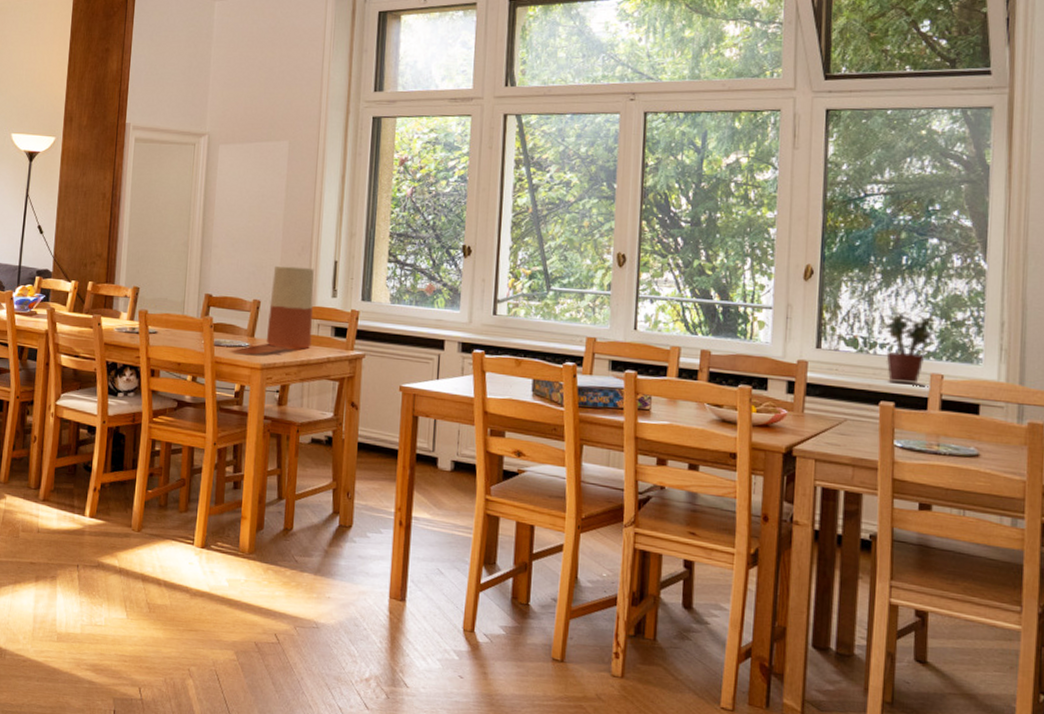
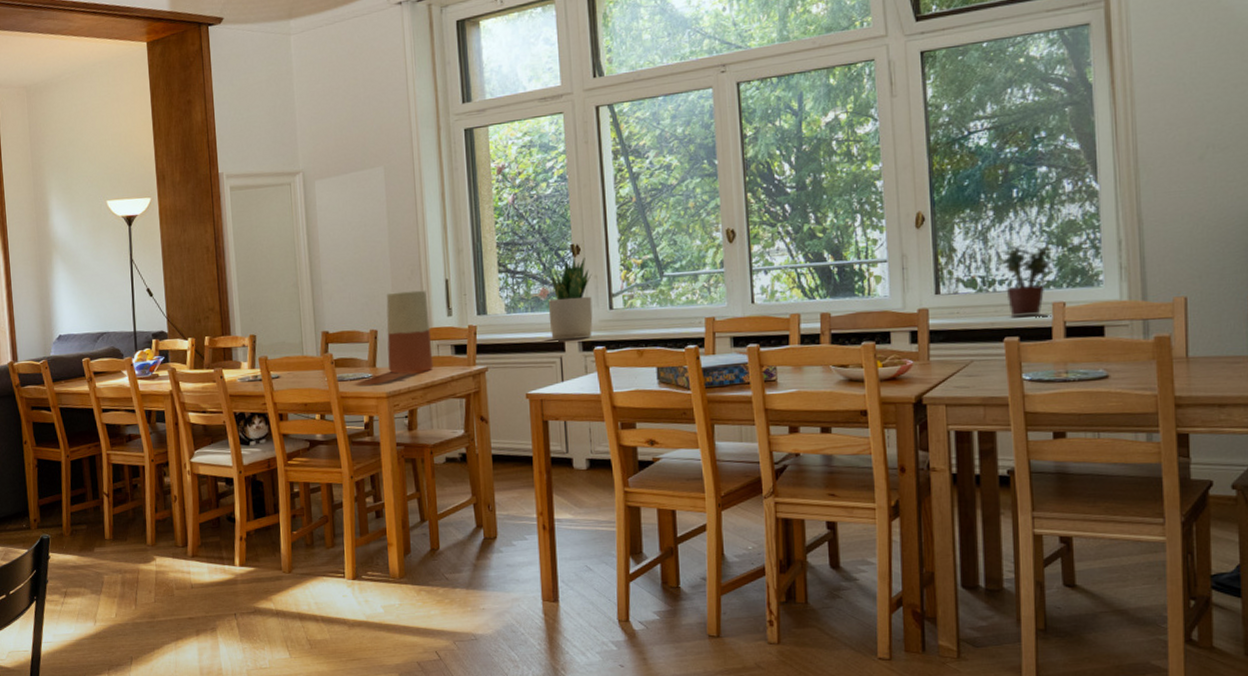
planter: none [432,258,480,340] -> present [548,257,593,340]

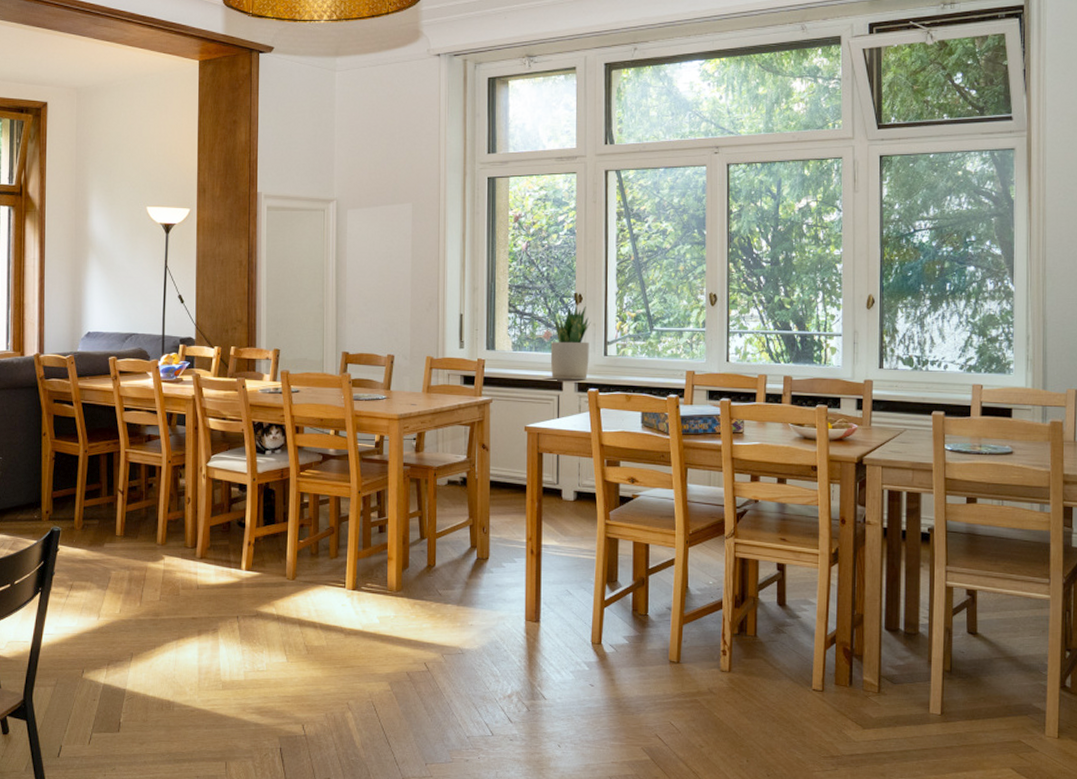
vase: present [386,290,433,374] -> none [401,321,443,398]
potted plant: present [1001,244,1056,317] -> none [934,331,977,394]

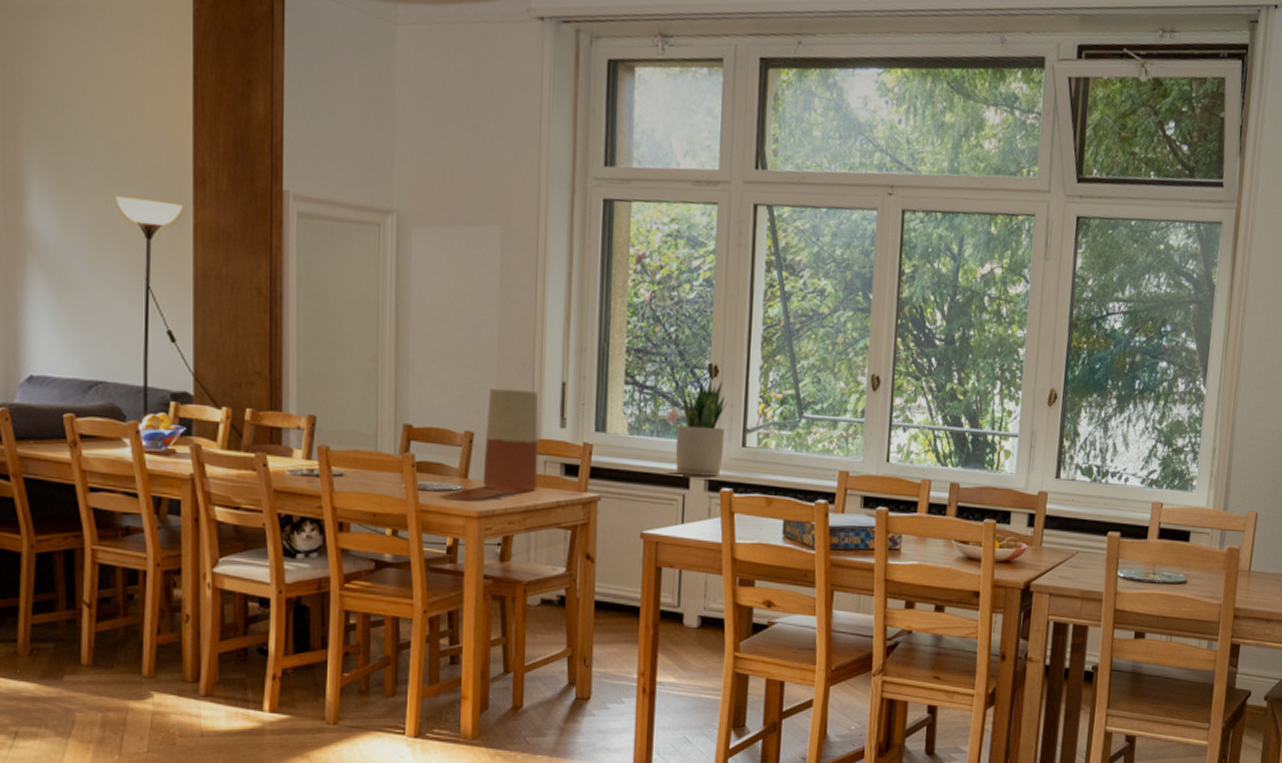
vase: none [401,321,443,398] -> present [482,387,539,492]

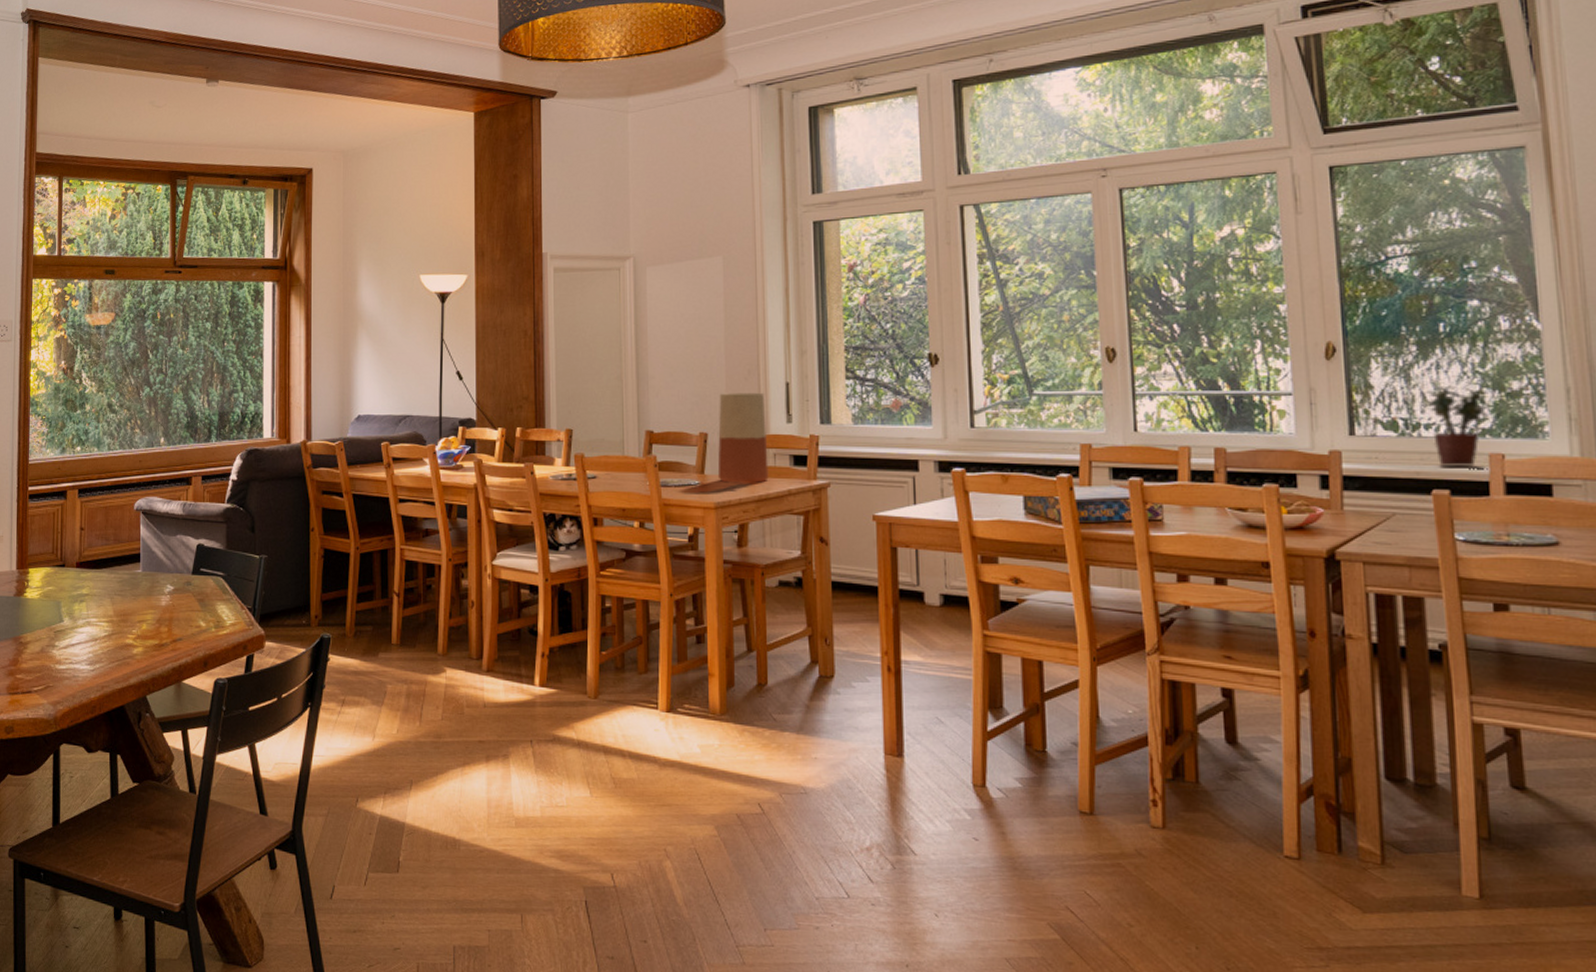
planter: present [675,379,728,477] -> none [900,367,951,458]
potted plant: none [1115,438,1161,513] -> present [1426,385,1492,467]

